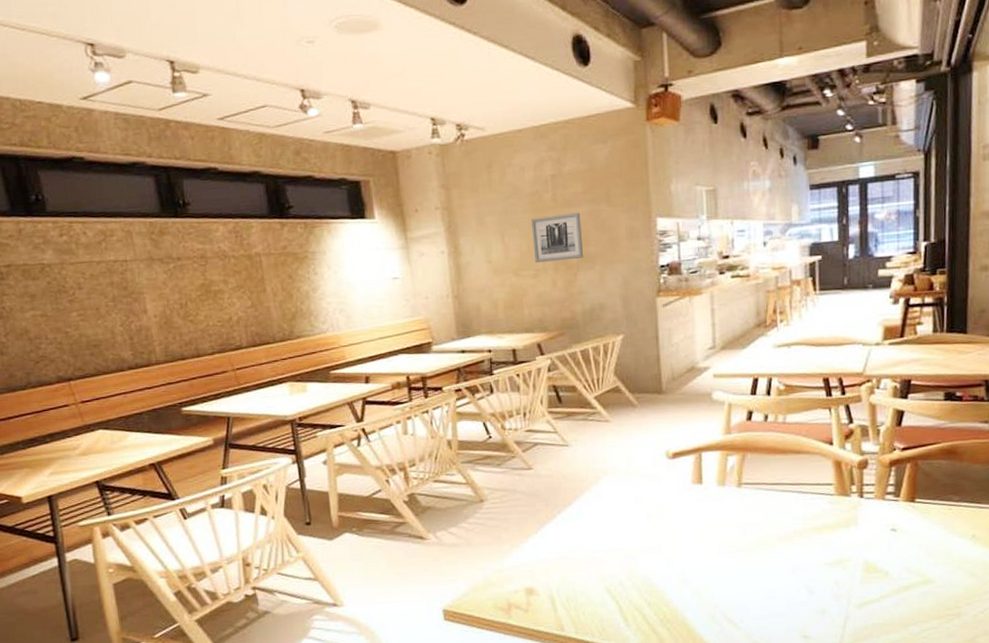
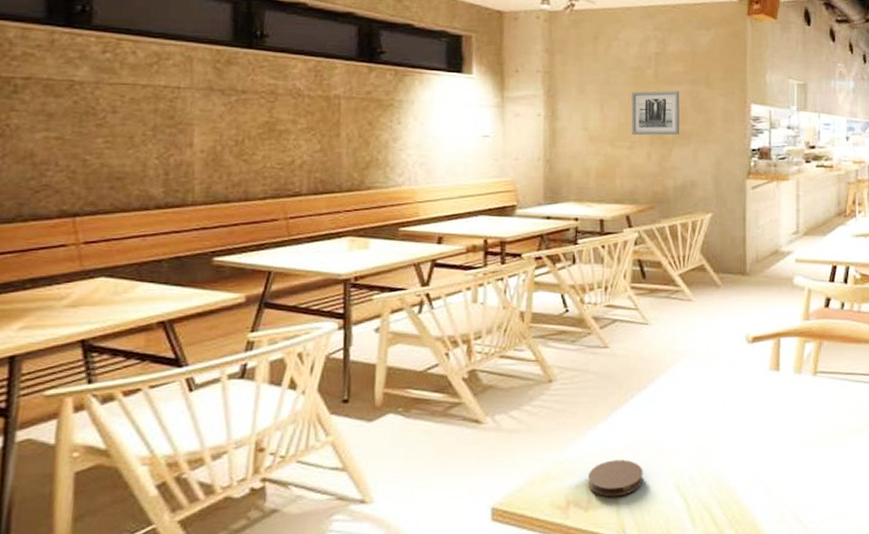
coaster: none [525,568,576,600] -> present [588,459,643,497]

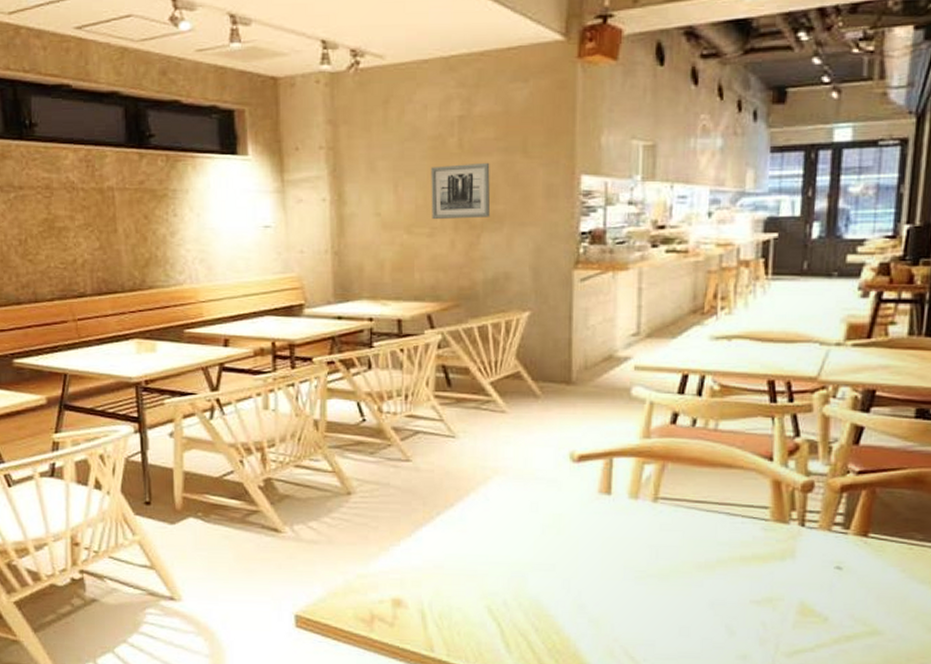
coaster: present [588,459,643,497] -> none [393,578,452,615]

